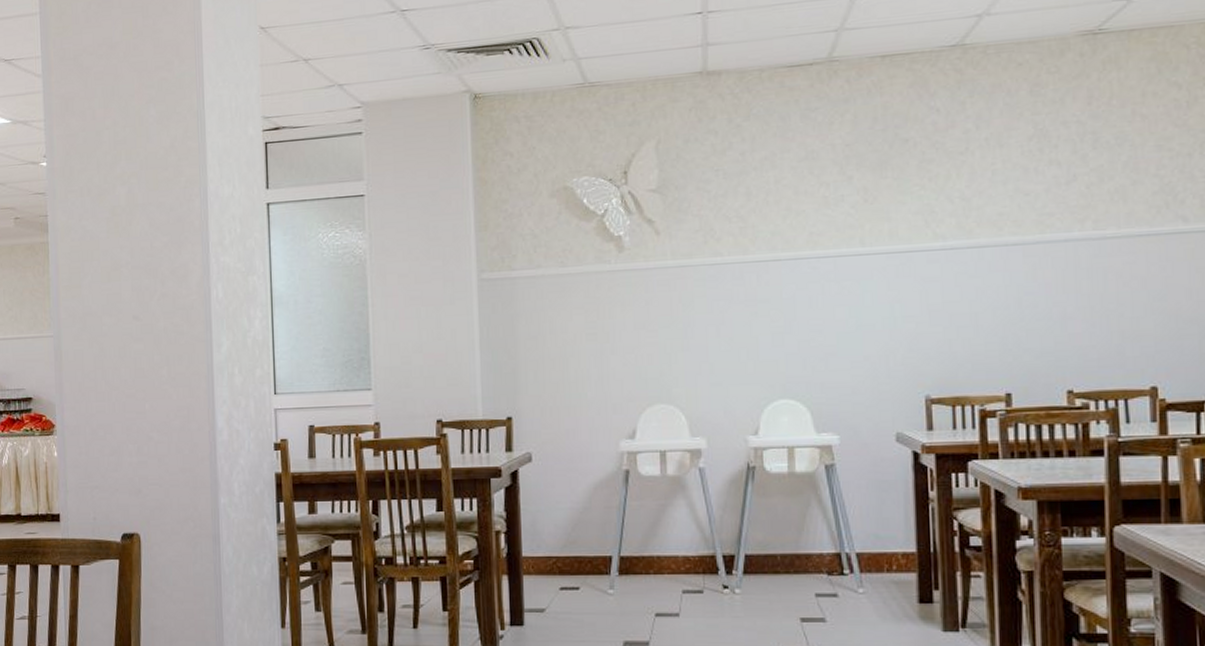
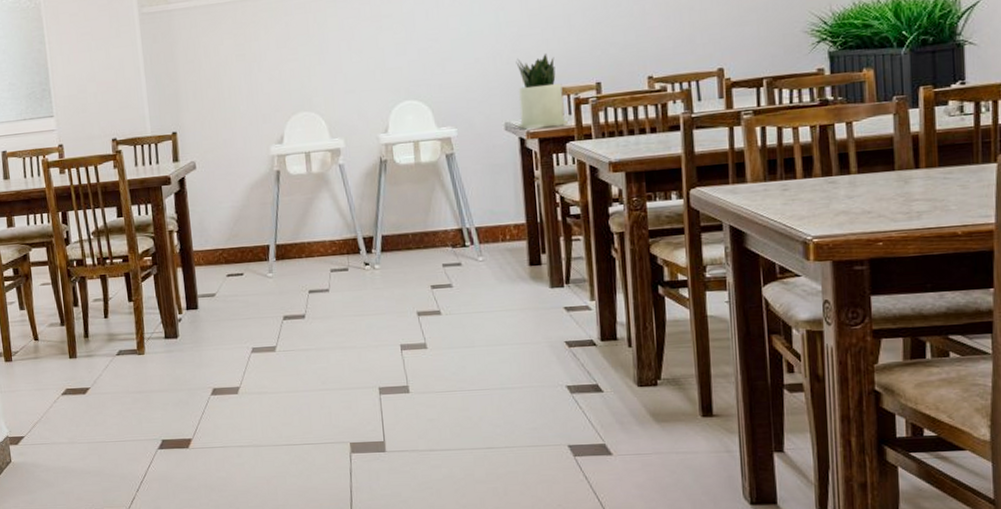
planter: none [910,356,972,443] -> present [516,54,569,130]

